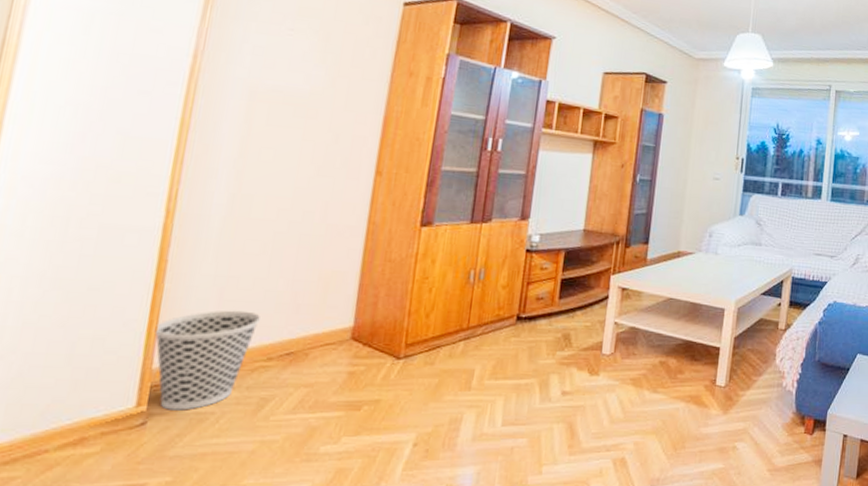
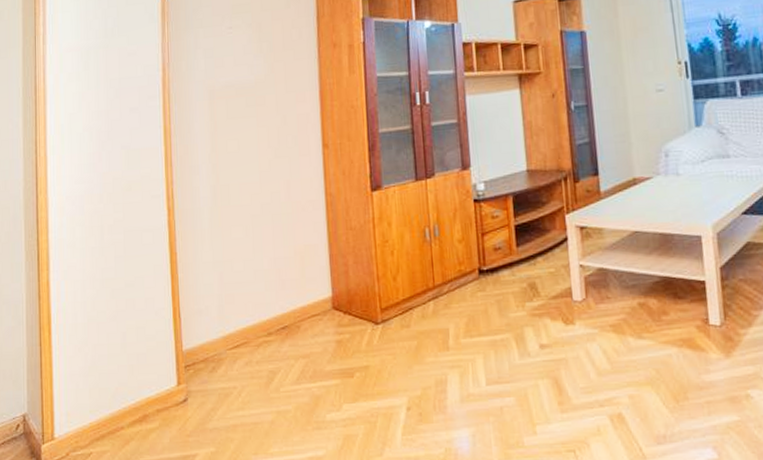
wastebasket: present [153,310,262,411] -> none [177,291,256,387]

